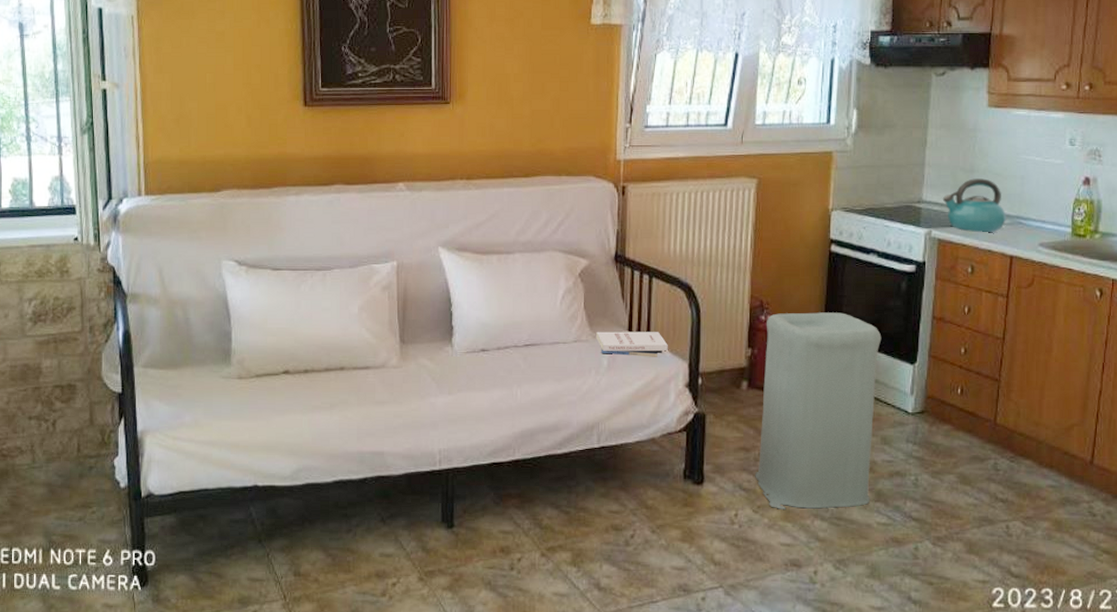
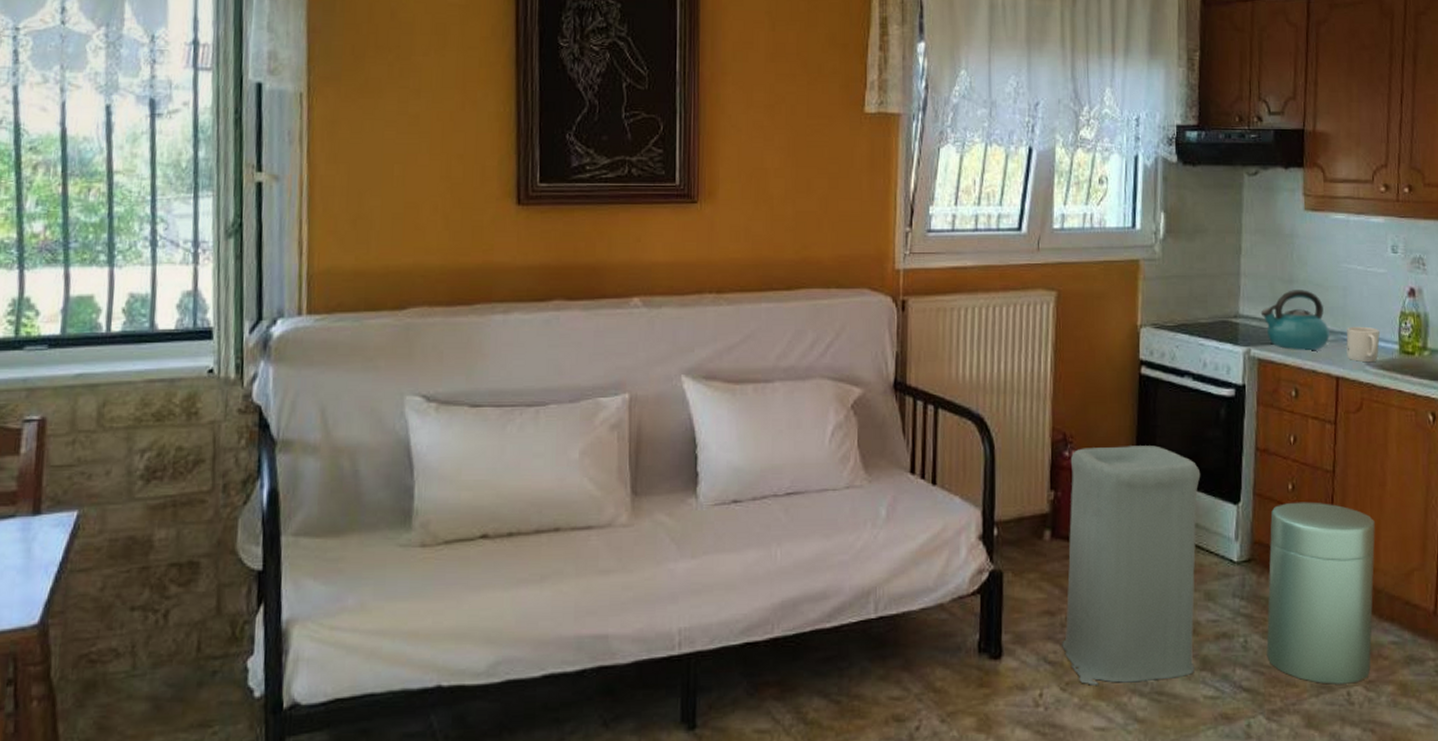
books: present [596,331,668,357] -> none [873,473,957,505]
trash can: none [935,364,1041,519] -> present [1266,502,1376,684]
mug: none [1021,211,1054,244] -> present [1346,326,1380,363]

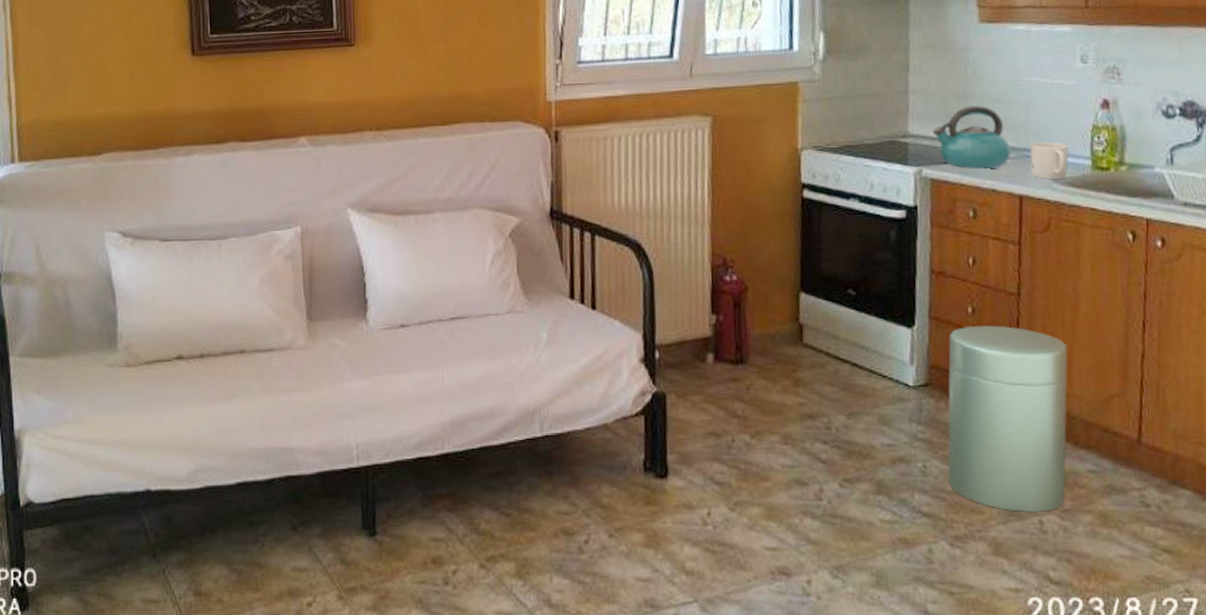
laundry basket: present [1062,445,1201,685] -> none [729,269,871,506]

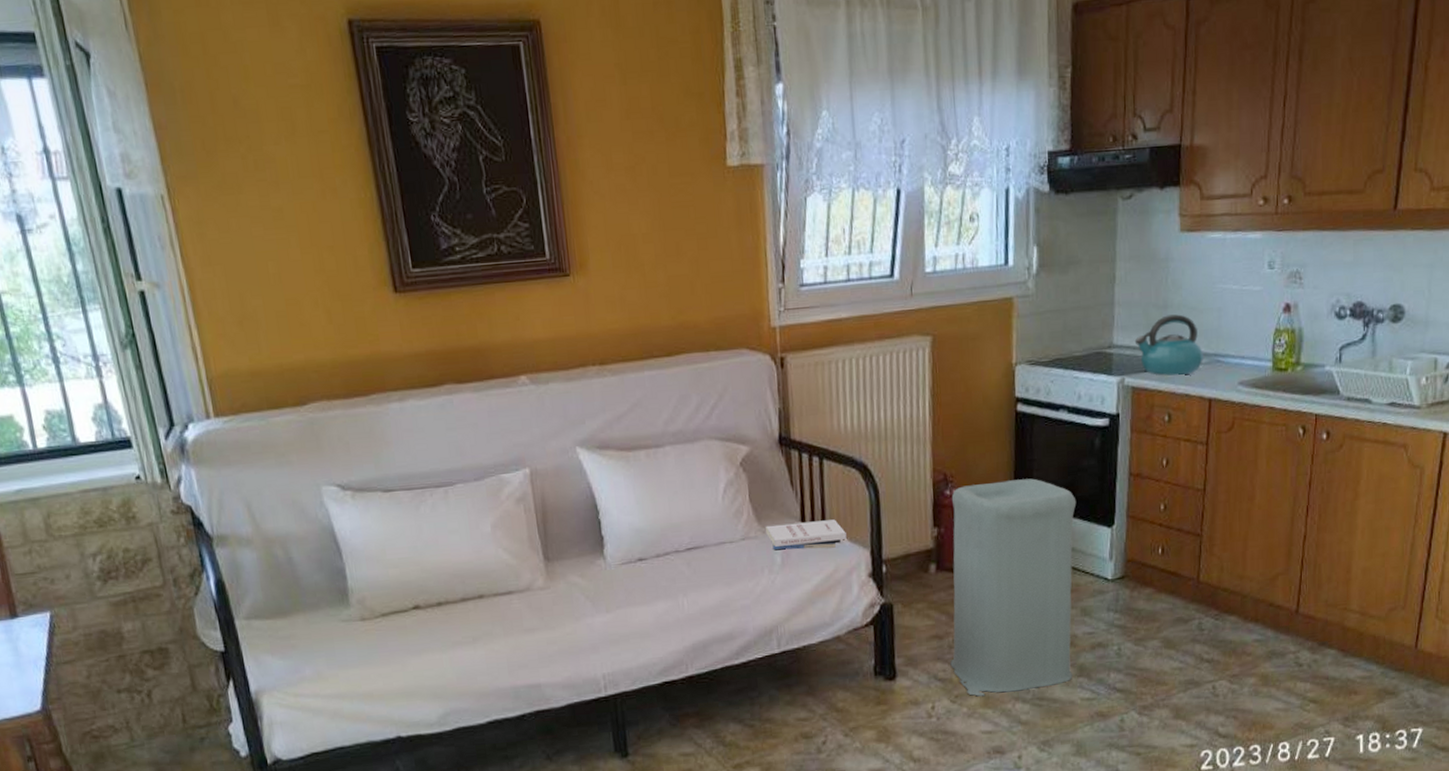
books: none [533,298,618,329] -> present [766,519,847,550]
laundry basket: none [729,269,871,506] -> present [950,478,1077,697]
trash can: present [947,325,1068,512] -> none [1138,519,1244,681]
mug: present [1029,142,1069,180] -> none [1219,346,1253,383]

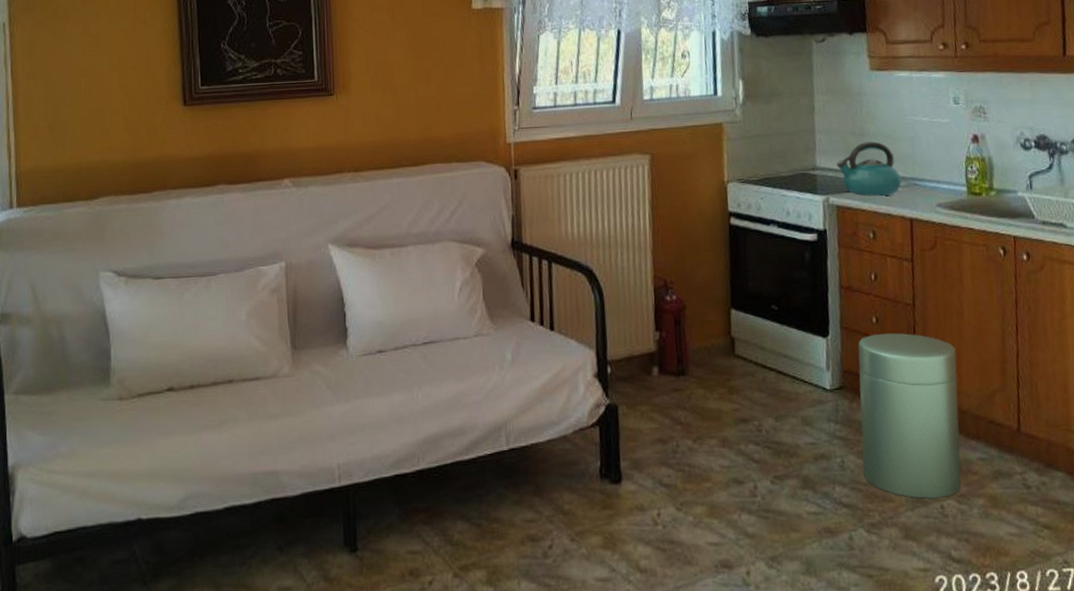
books: present [766,519,847,550] -> none [498,320,573,348]
laundry basket: present [950,478,1077,697] -> none [671,287,797,505]
trash can: none [1138,519,1244,681] -> present [858,333,961,499]

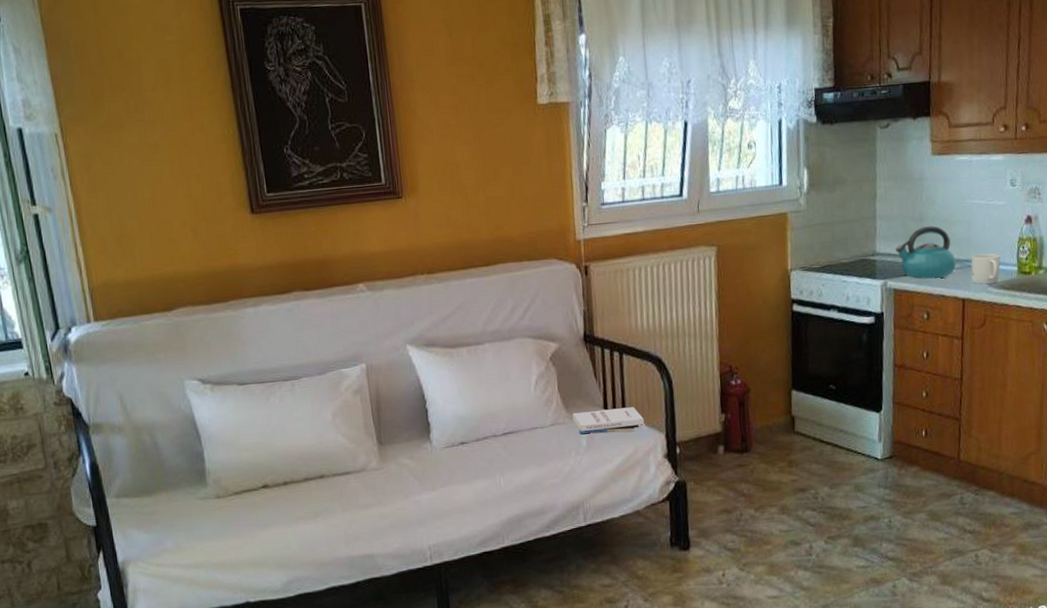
books: none [498,320,573,348] -> present [573,407,644,435]
trash can: present [858,333,961,499] -> none [907,405,998,550]
mug: none [916,171,949,205] -> present [970,253,1001,285]

